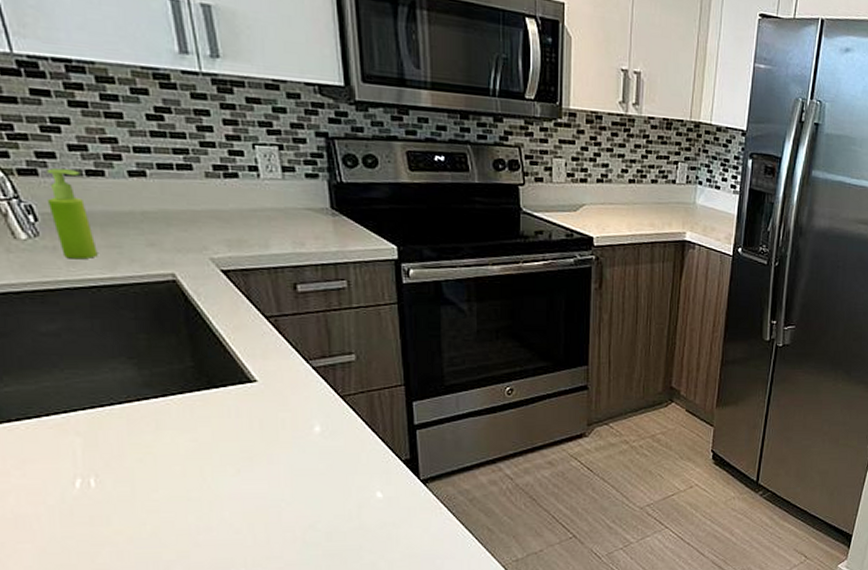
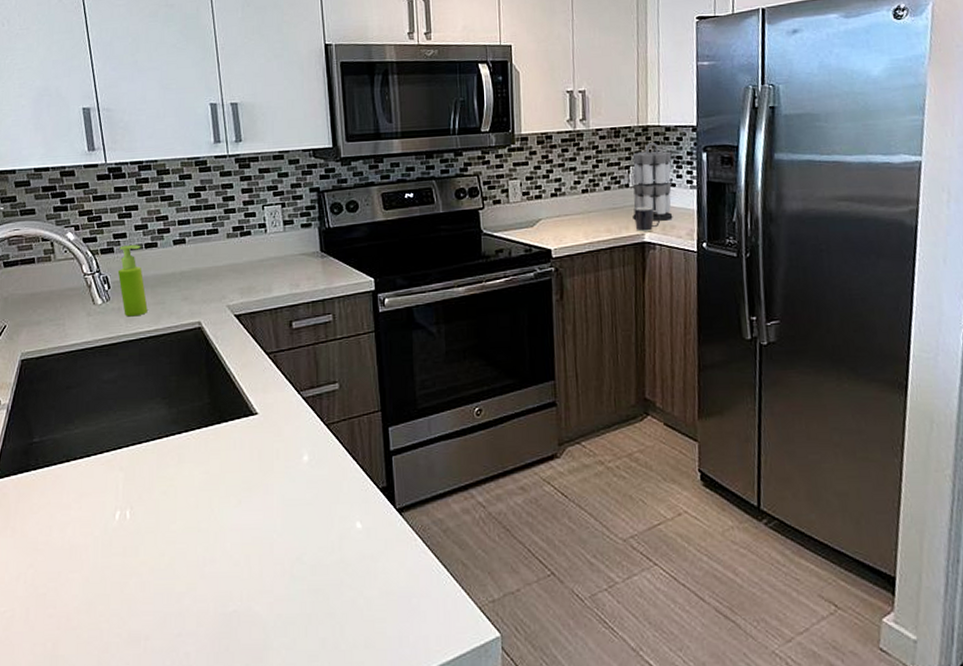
spice rack: none [676,141,720,222] -> present [632,143,673,221]
mug: none [678,205,703,232] -> present [634,206,661,233]

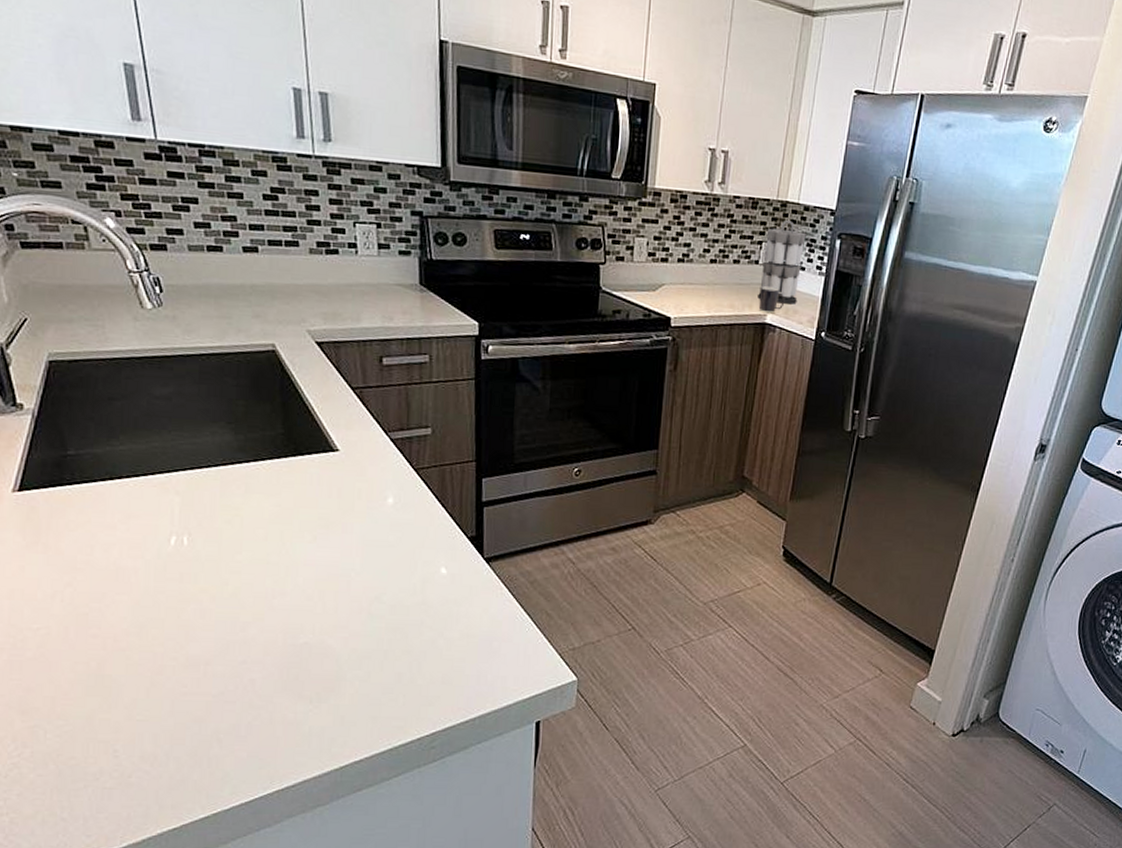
soap dispenser: present [117,245,148,317] -> none [172,244,210,329]

